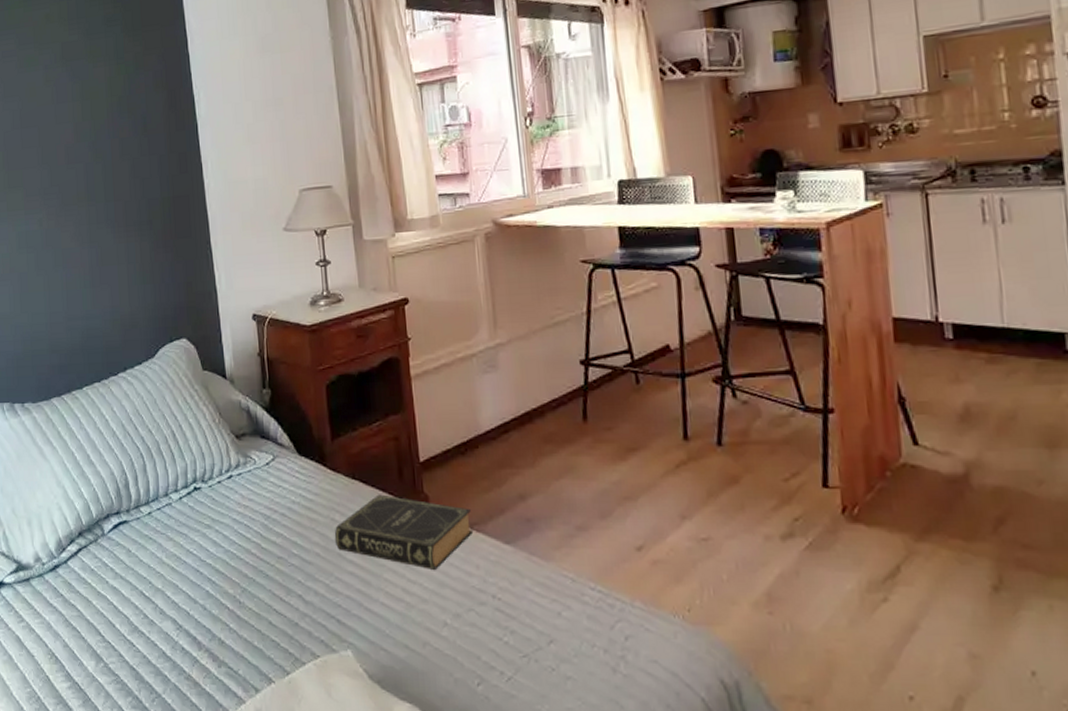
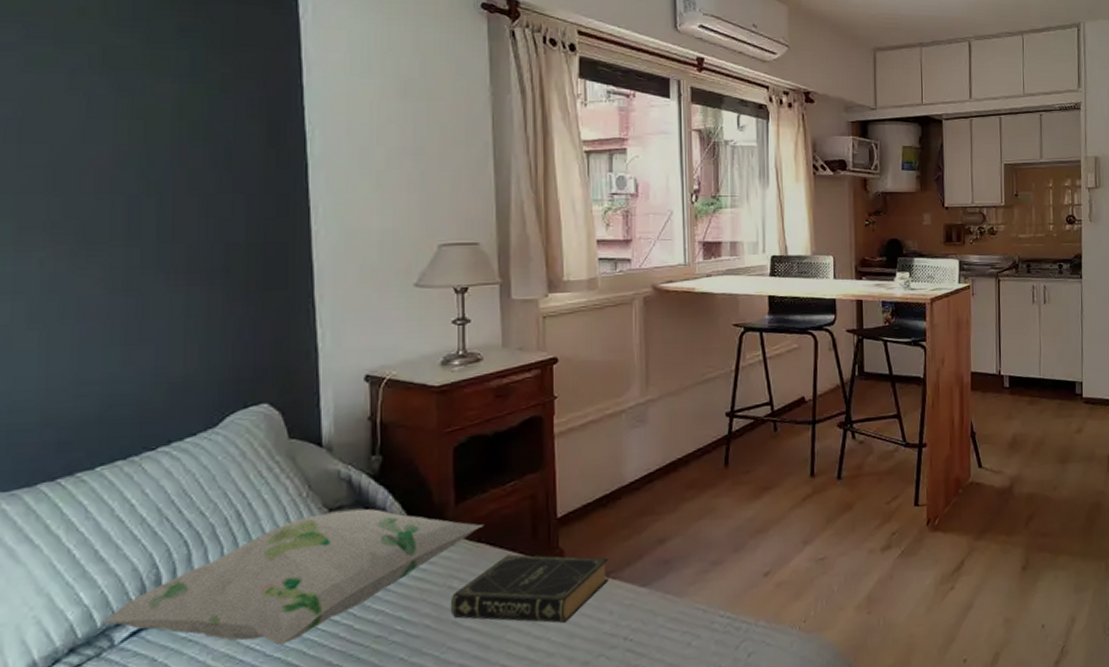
decorative pillow: none [96,436,356,552] -> present [102,508,483,645]

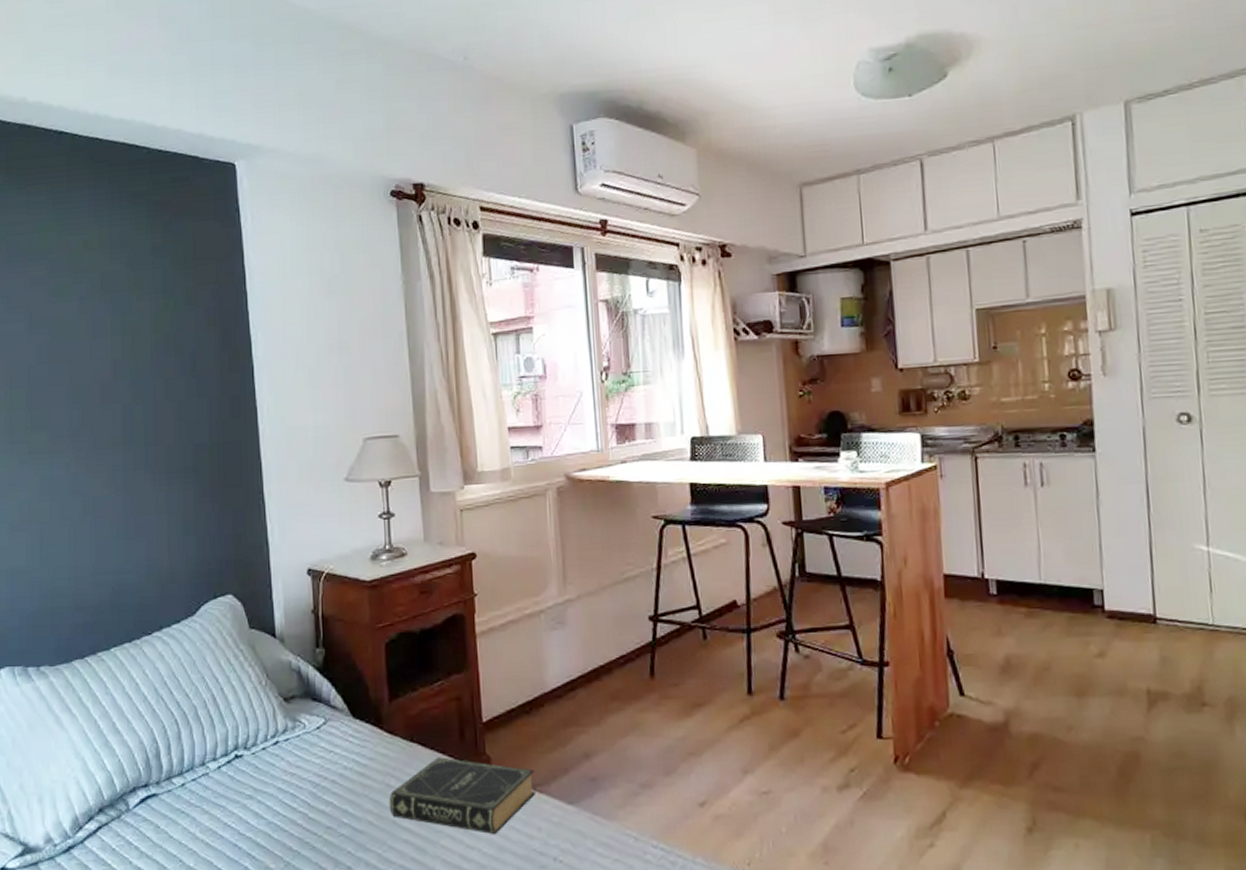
decorative pillow: present [102,508,483,645] -> none [120,699,415,825]

